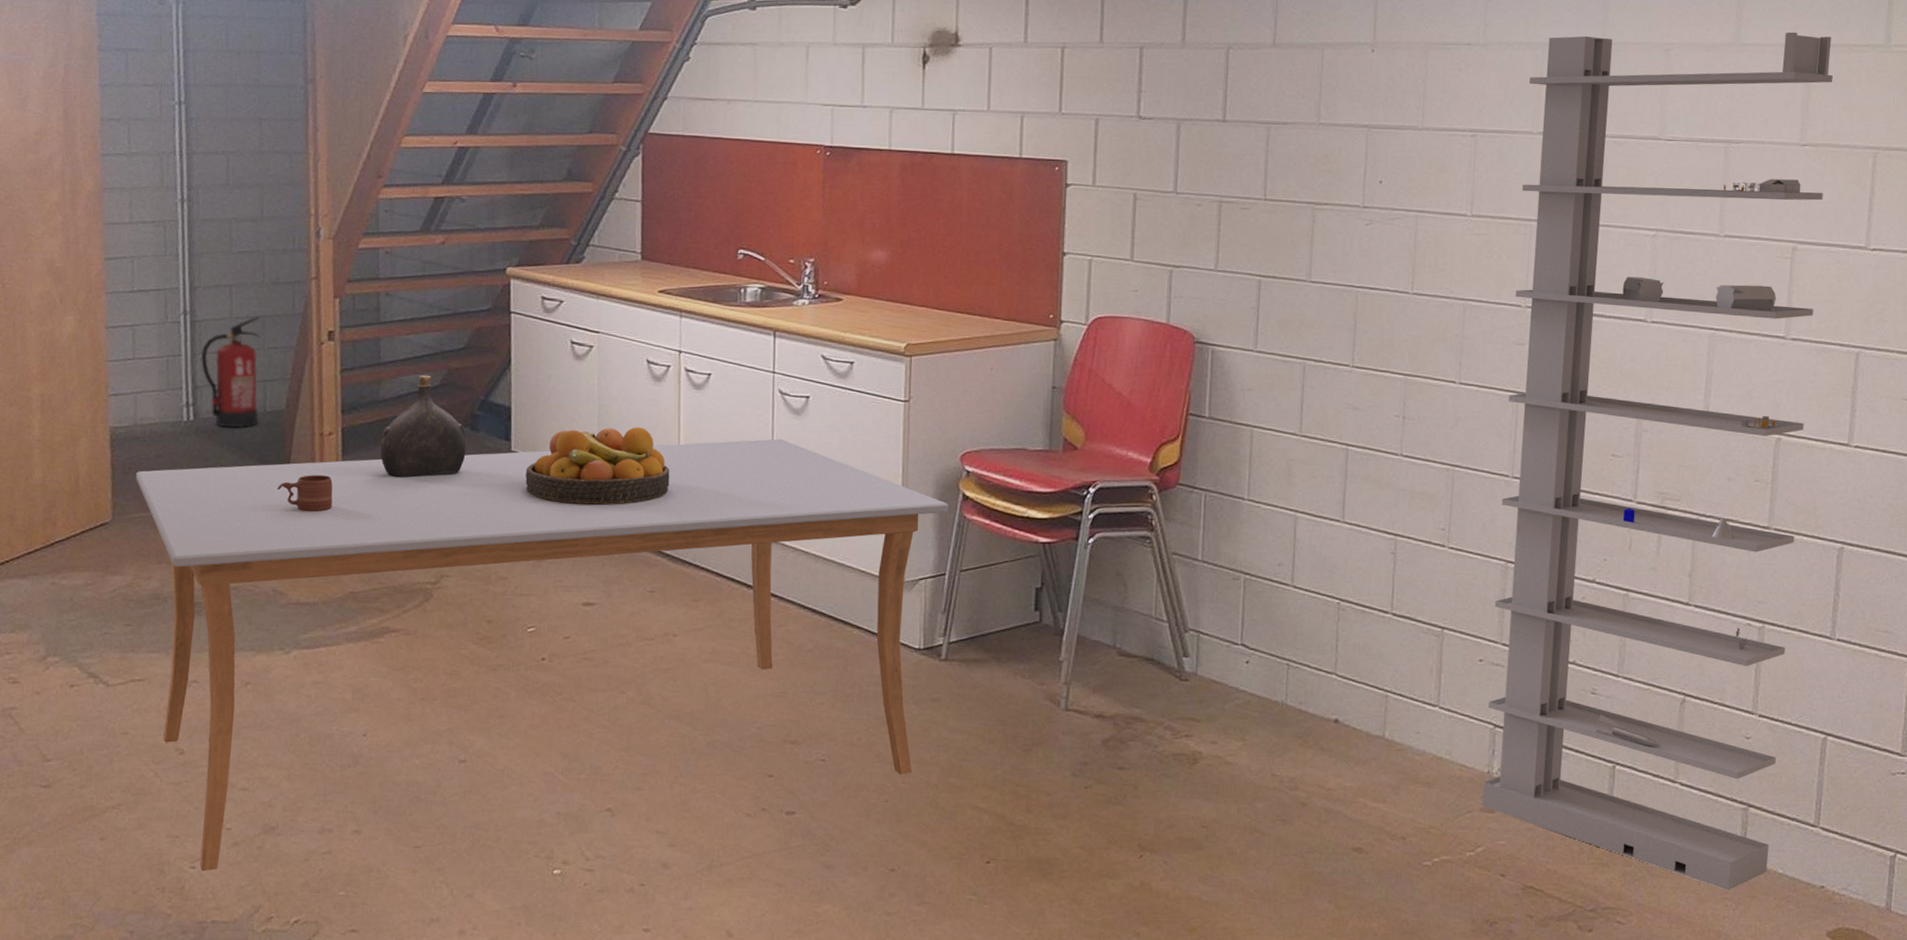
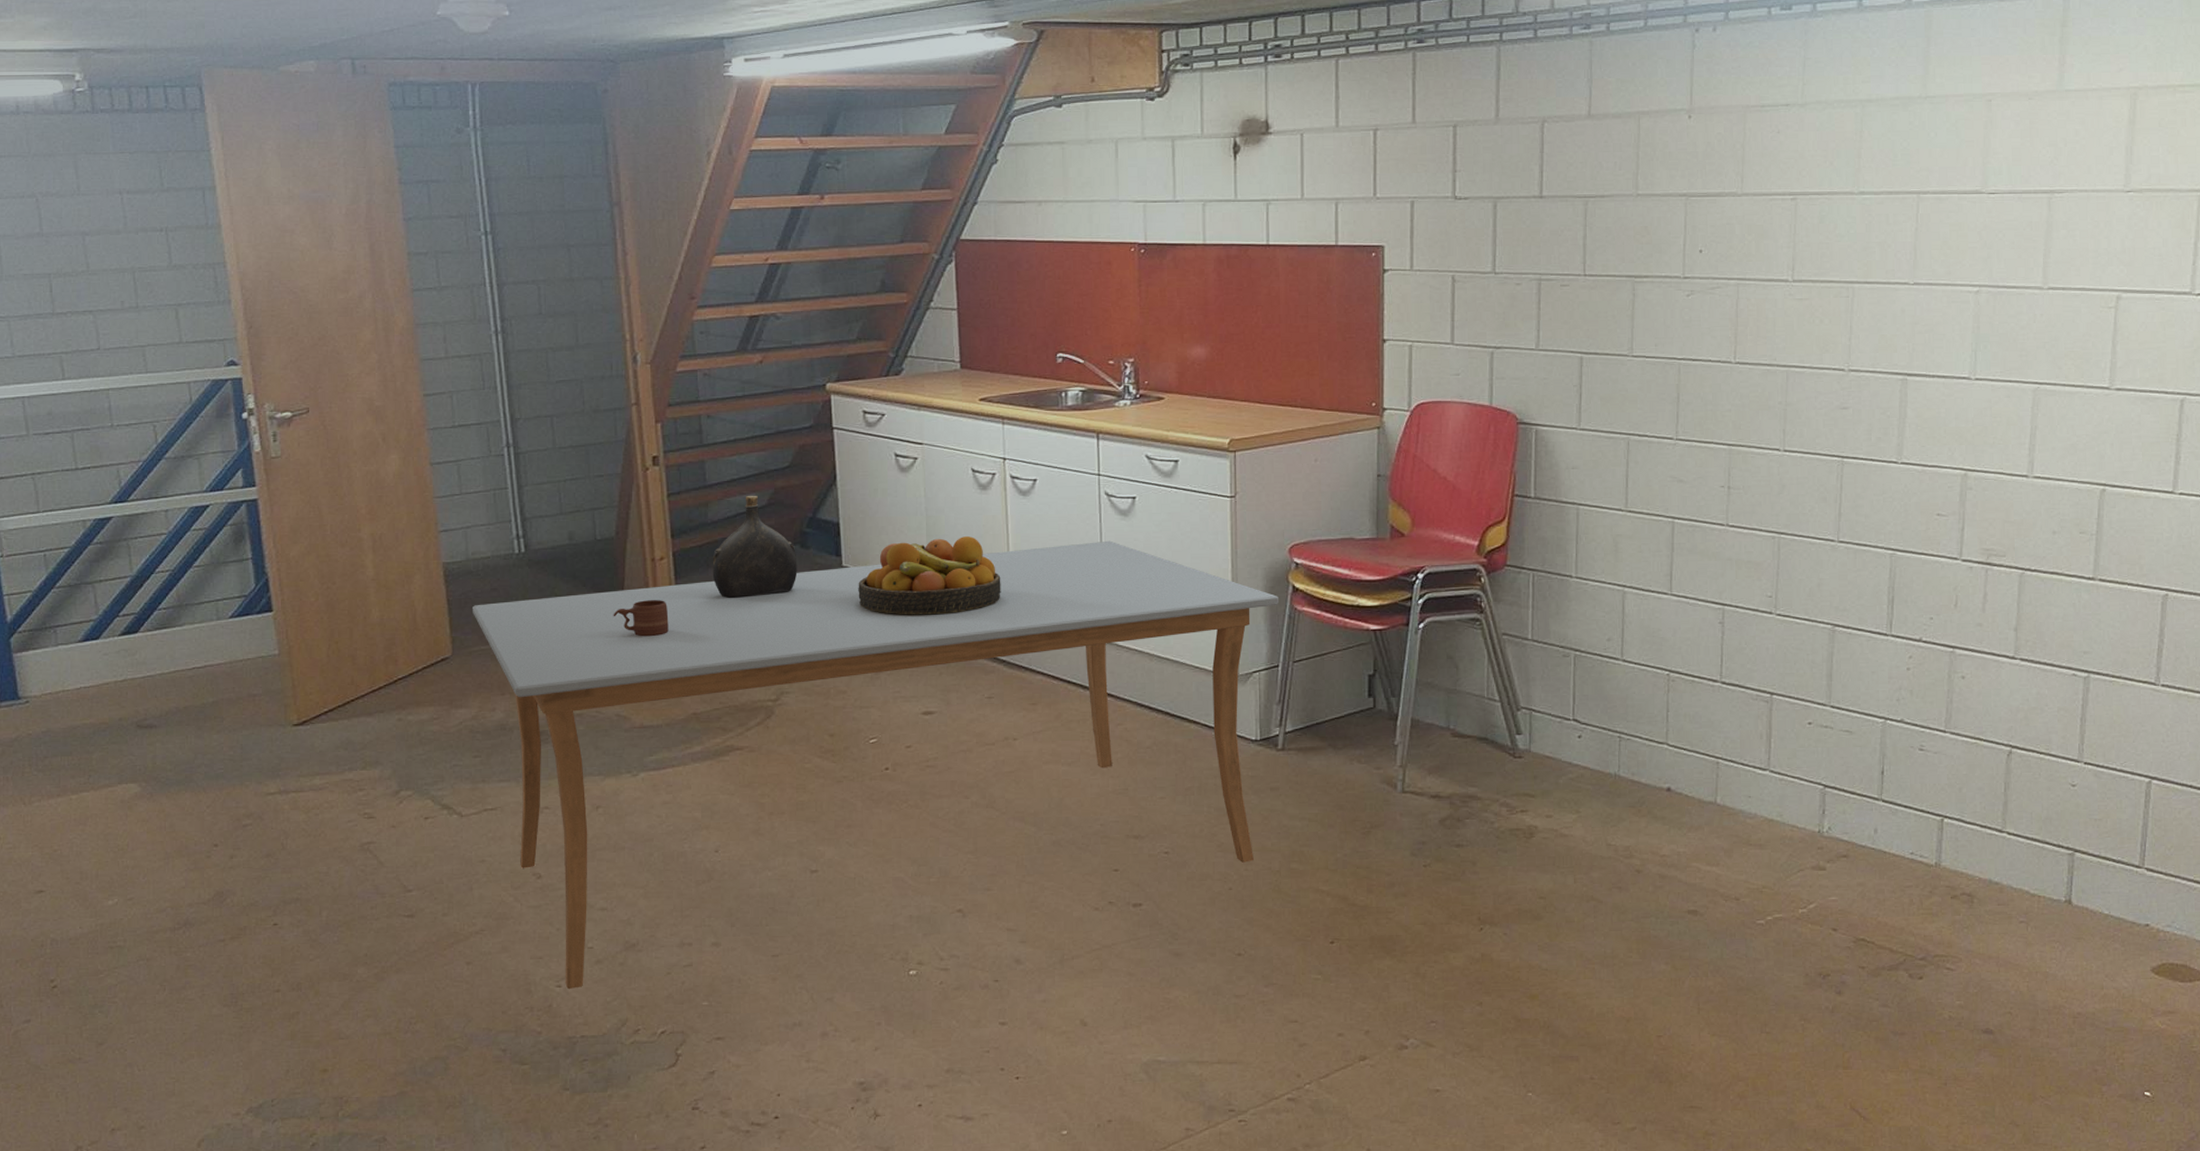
fire extinguisher: present [200,316,260,428] -> none [527,445,589,558]
shelving unit: present [1481,32,1833,891] -> none [1812,75,2157,933]

